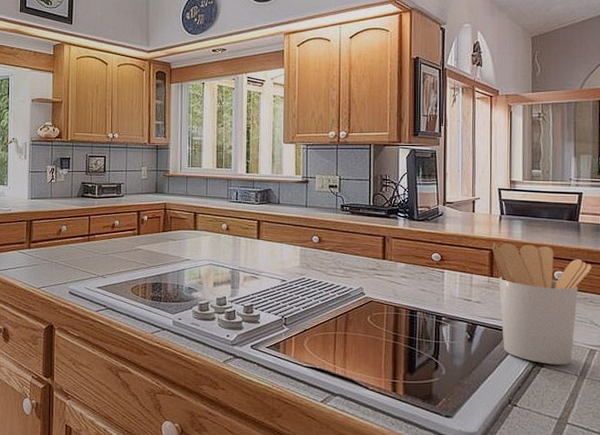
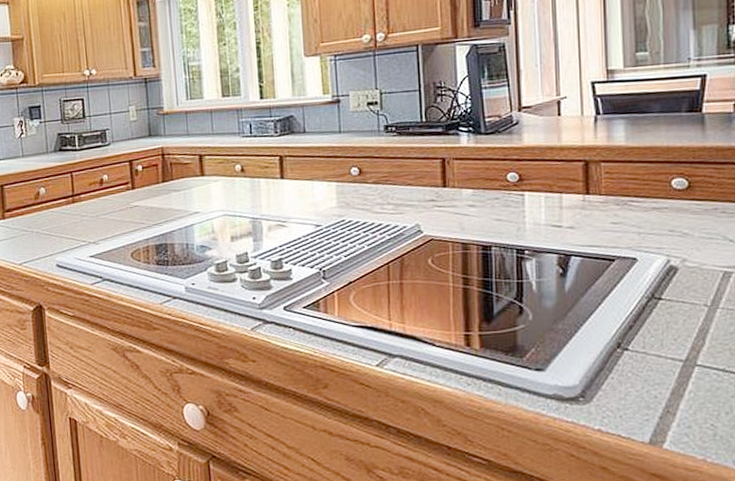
utensil holder: present [492,242,592,365] -> none [586,149,723,296]

